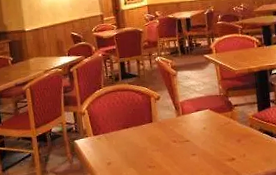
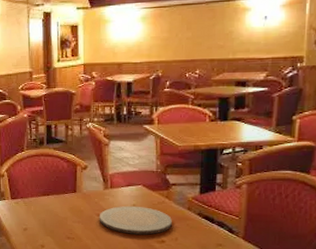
plate: none [175,129,239,156] -> present [99,206,172,235]

